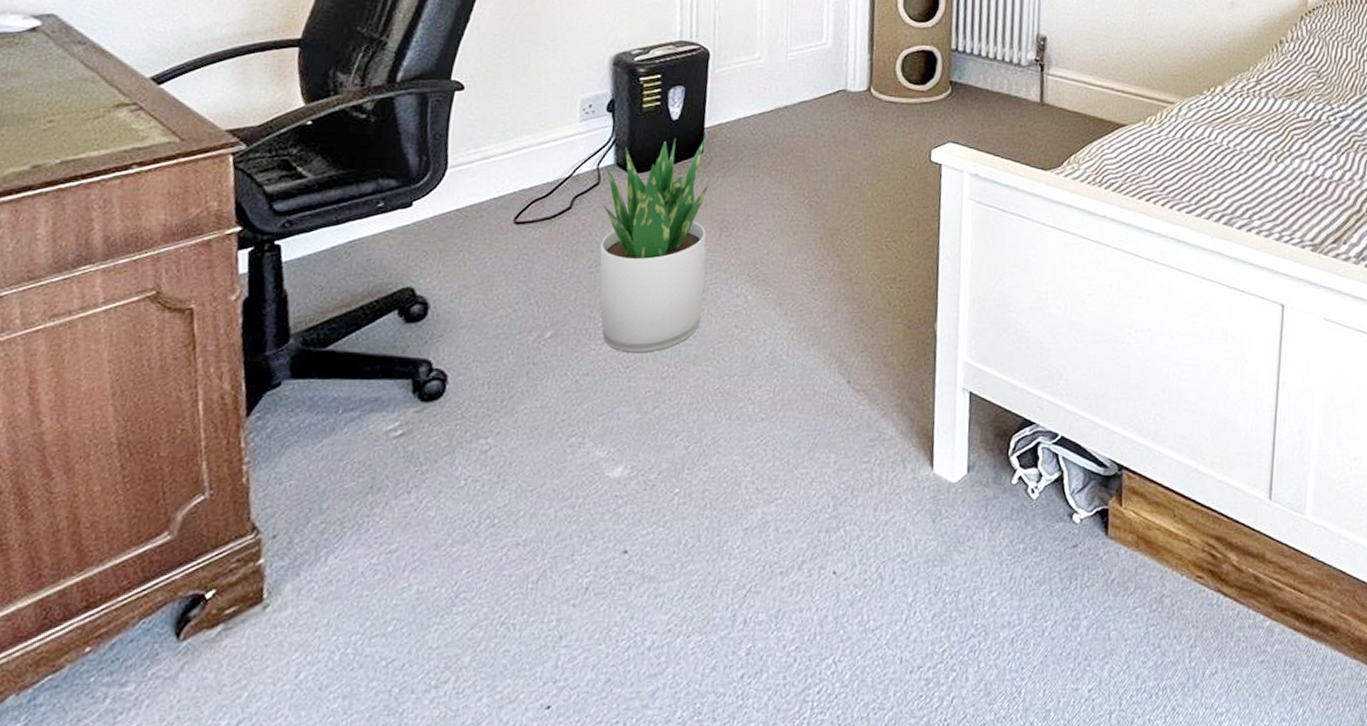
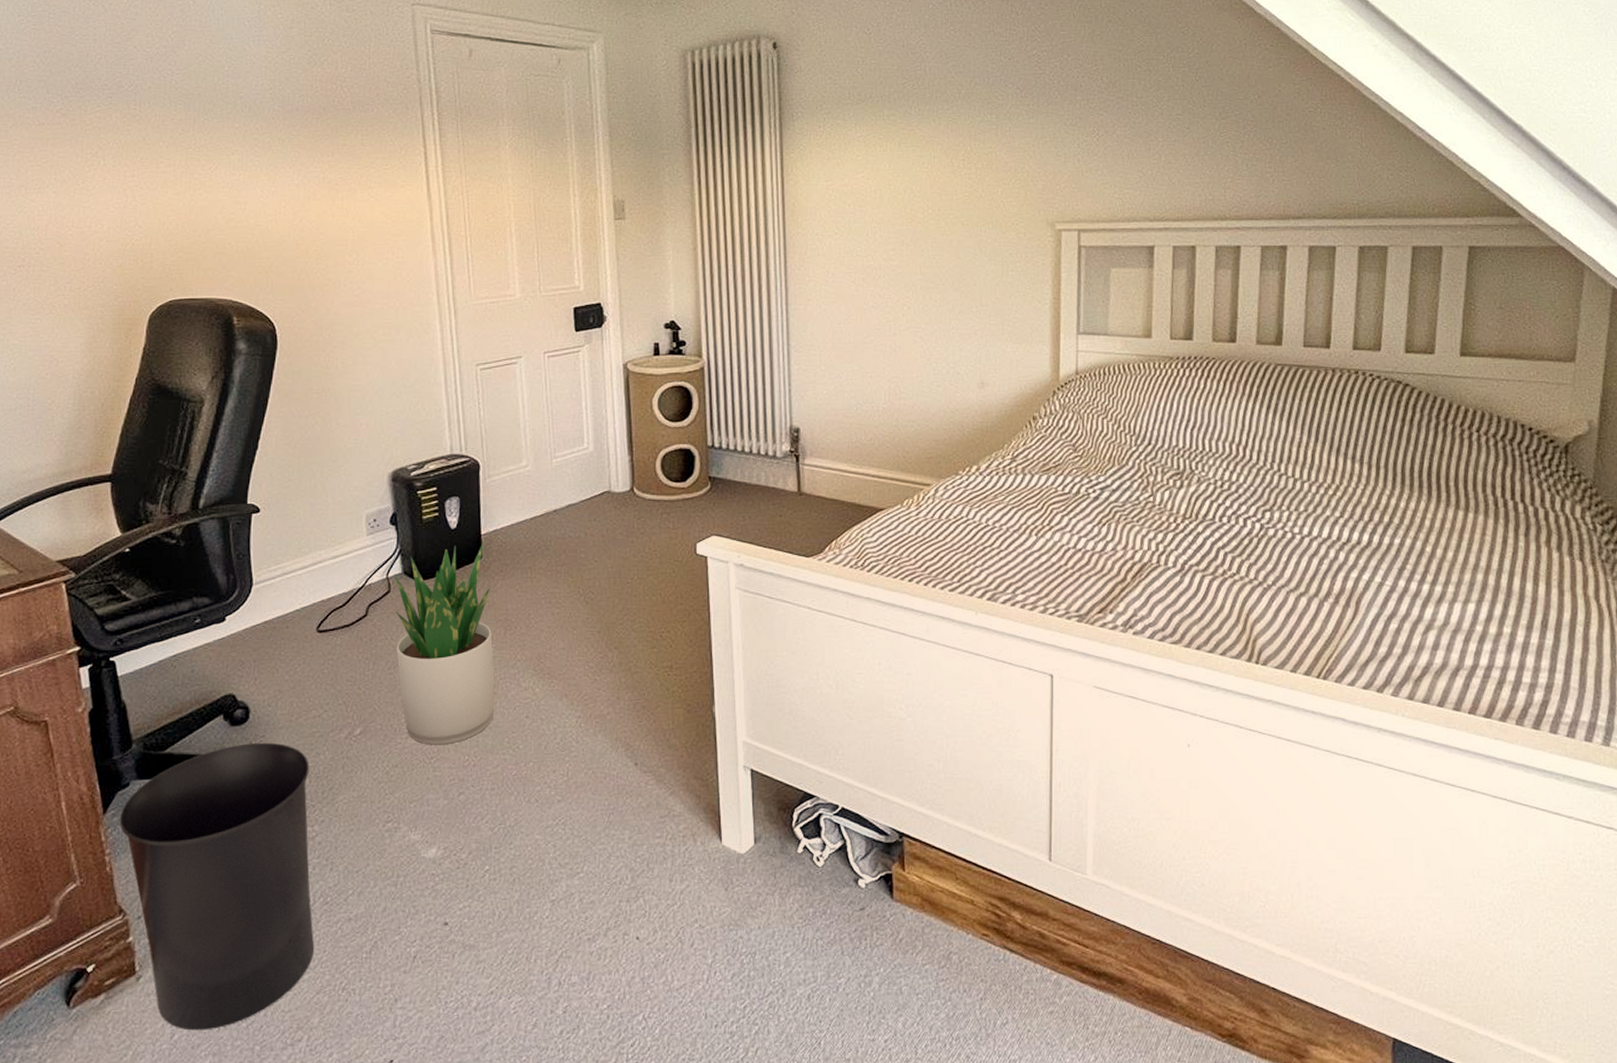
waste bin: none [263,342,491,669] -> present [119,742,314,1031]

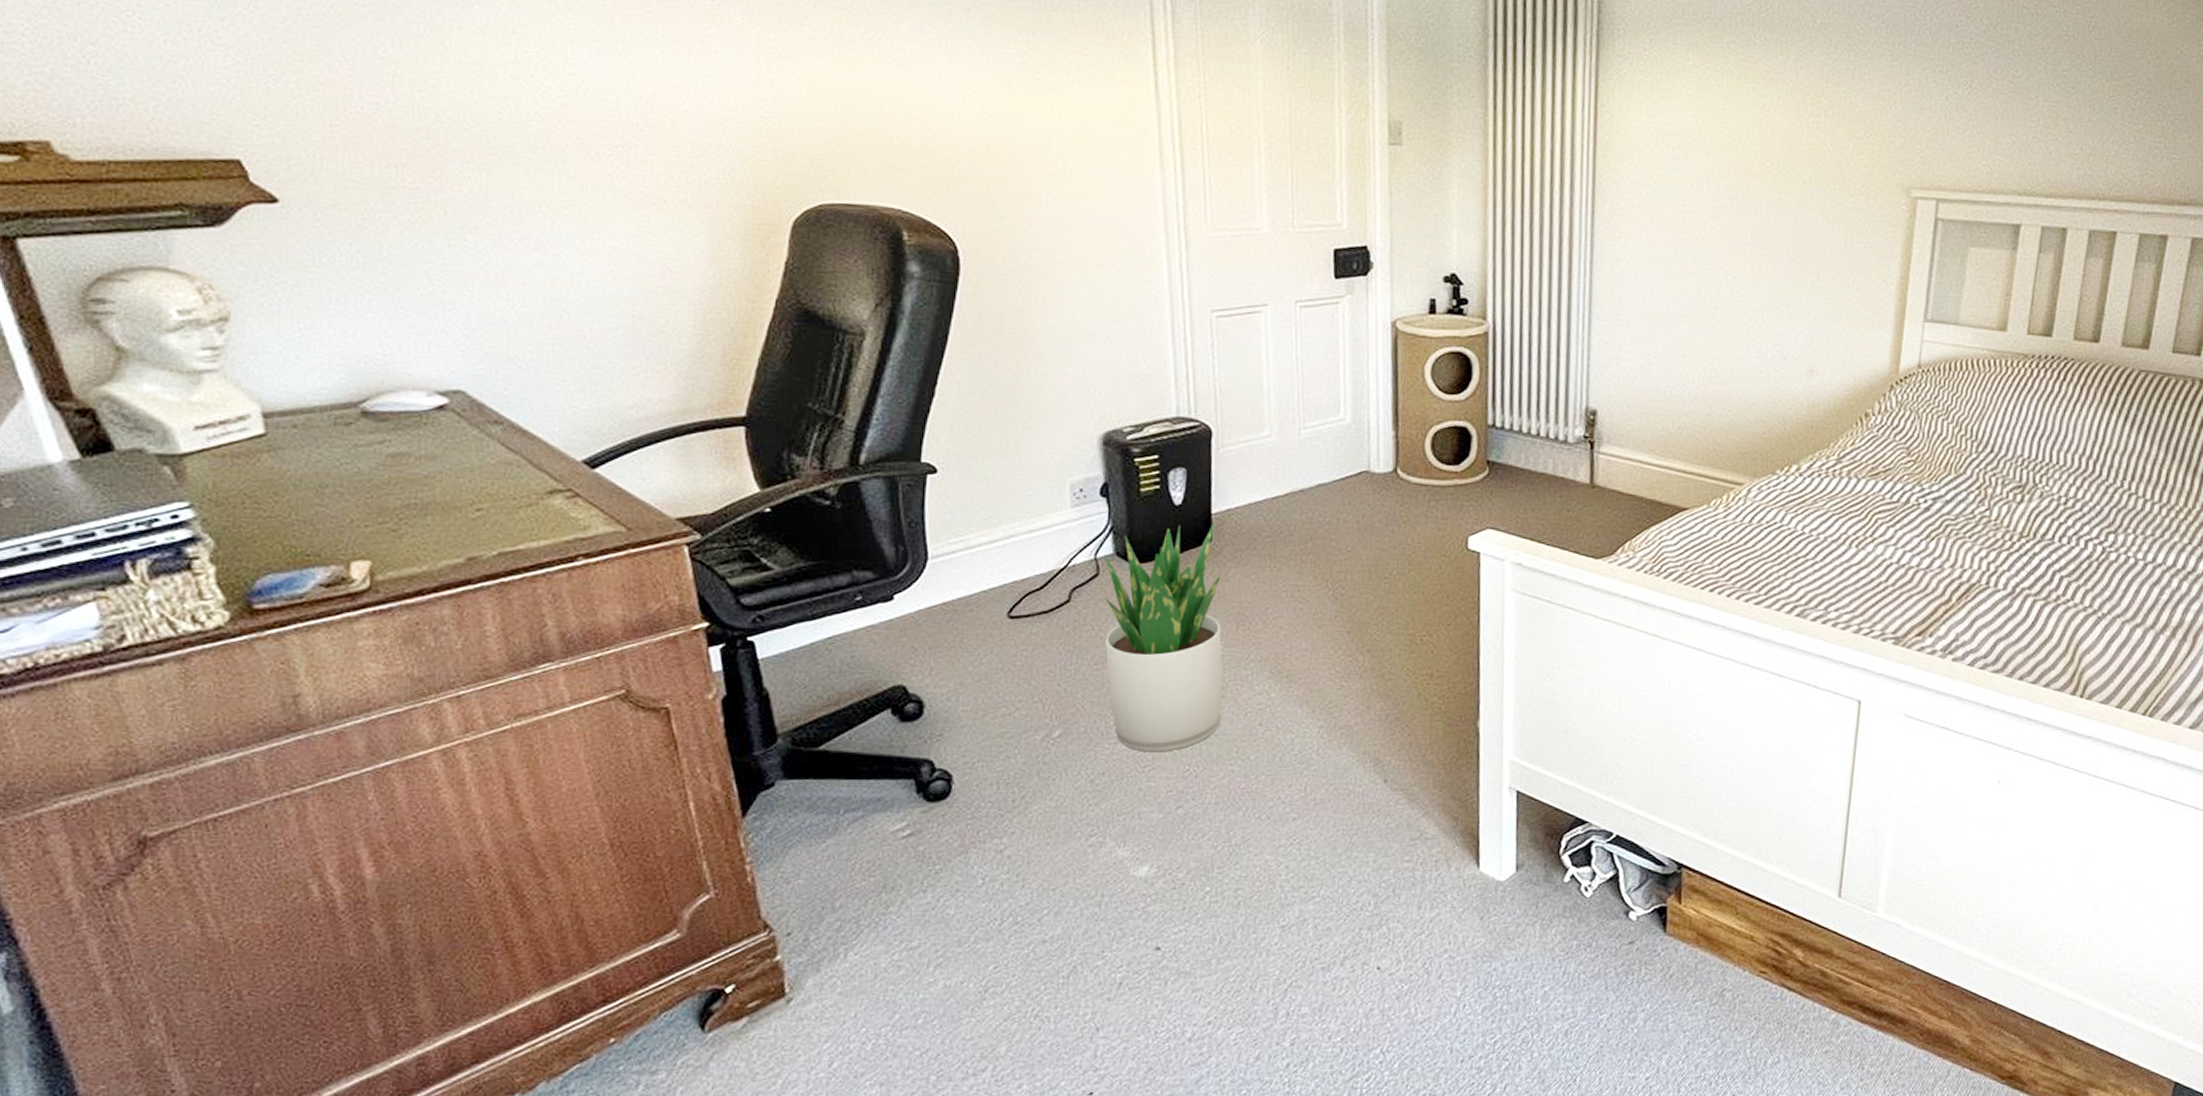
waste bin: present [119,742,314,1031] -> none [762,741,1001,1058]

